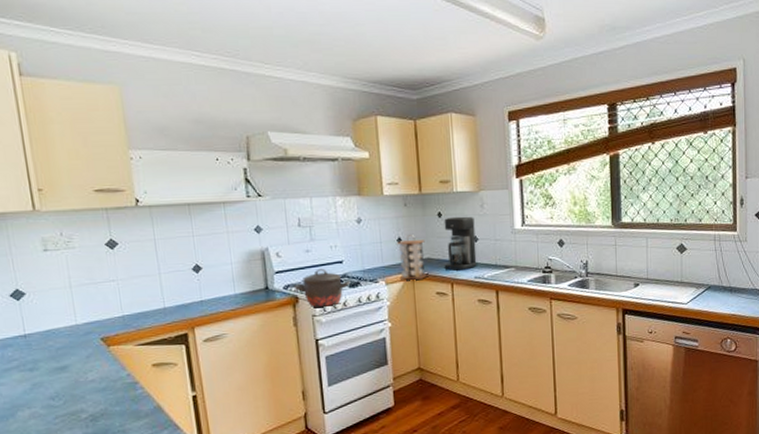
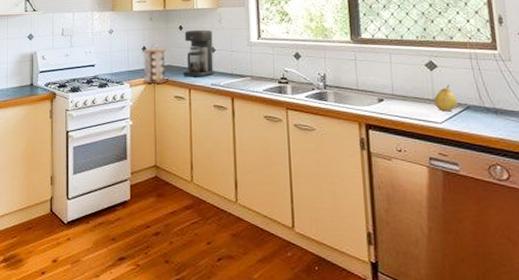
cooking pot: present [294,268,350,308] -> none [53,70,100,104]
fruit: none [682,266,701,293] -> present [434,84,458,112]

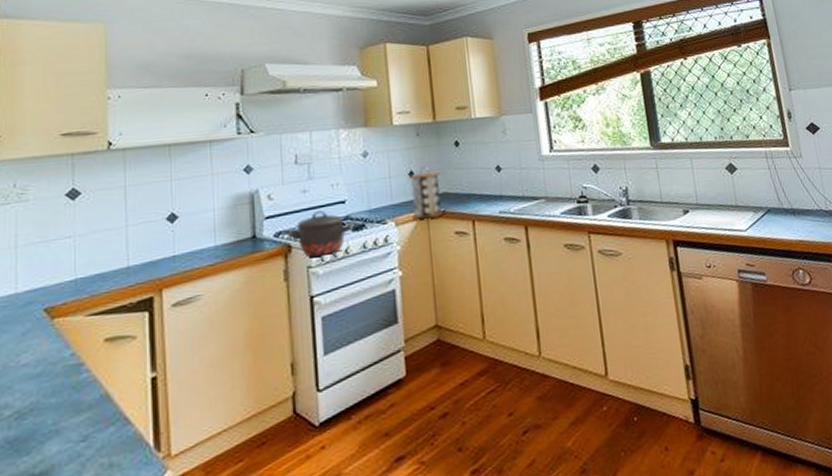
cooking pot: none [53,70,100,104] -> present [286,210,354,258]
coffee maker: present [183,29,214,77] -> none [461,144,502,206]
fruit: present [434,84,458,112] -> none [736,187,759,218]

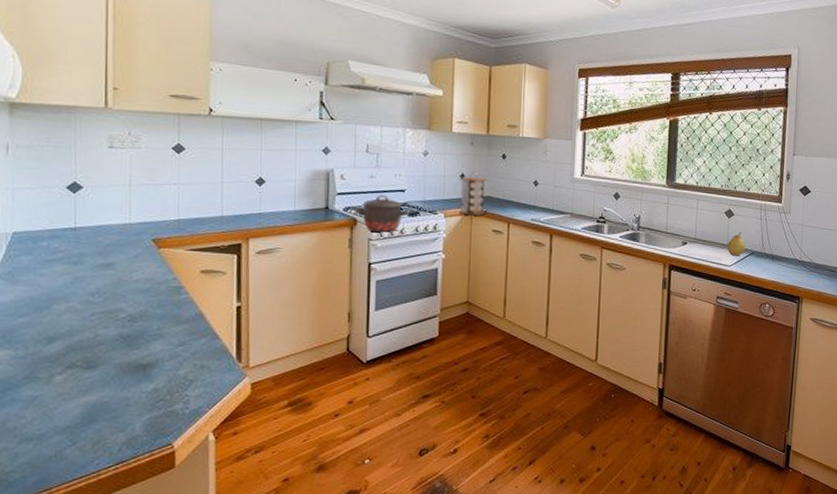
fruit: none [736,187,759,218] -> present [727,231,745,256]

